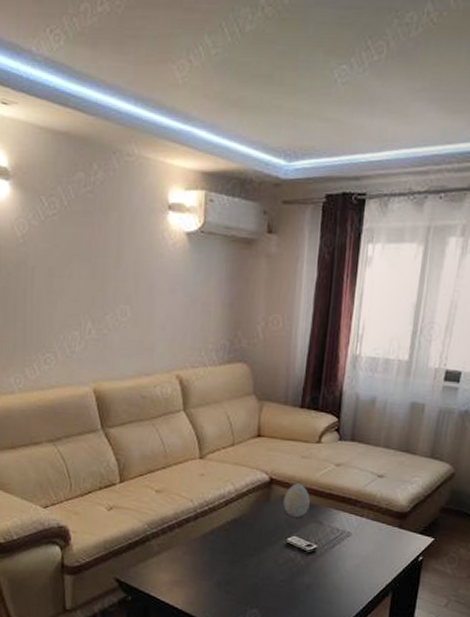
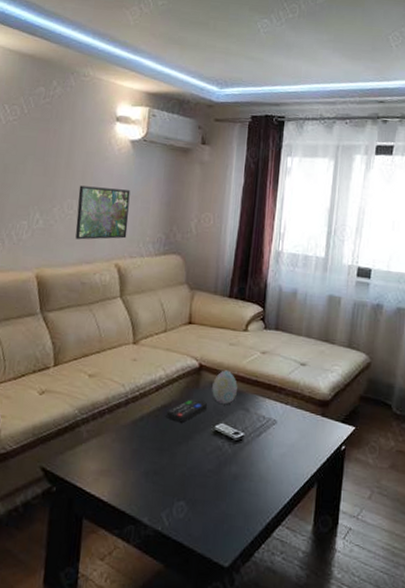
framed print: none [131,288,189,350] -> present [75,185,131,240]
remote control: none [237,511,278,536] -> present [166,398,207,423]

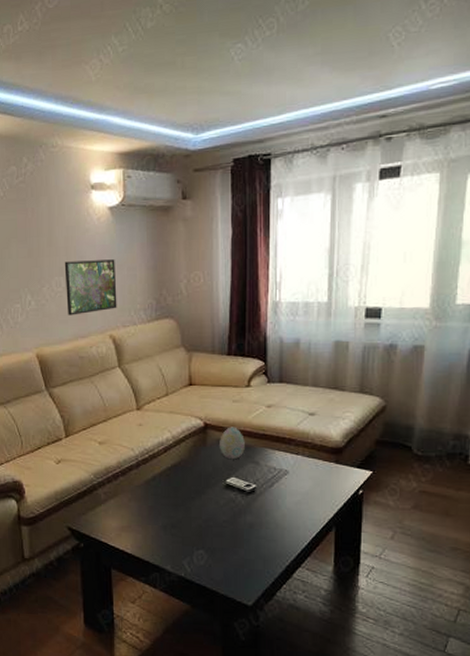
remote control: present [166,398,207,423] -> none [177,456,216,479]

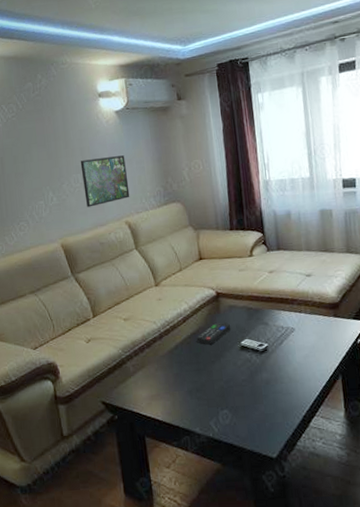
remote control: none [177,456,216,479] -> present [196,322,230,345]
decorative egg: present [220,427,245,459] -> none [231,293,254,322]

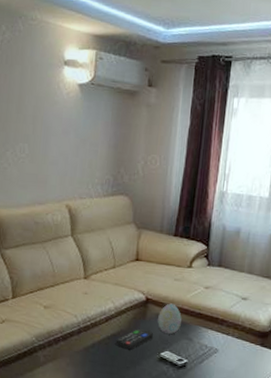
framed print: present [80,155,130,207] -> none [28,129,79,182]
decorative egg: none [231,293,254,322] -> present [158,303,182,334]

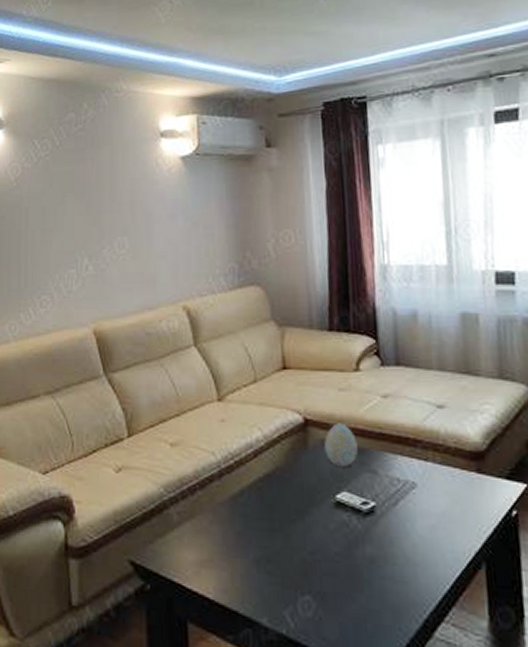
remote control: present [115,328,153,350] -> none [271,462,321,494]

